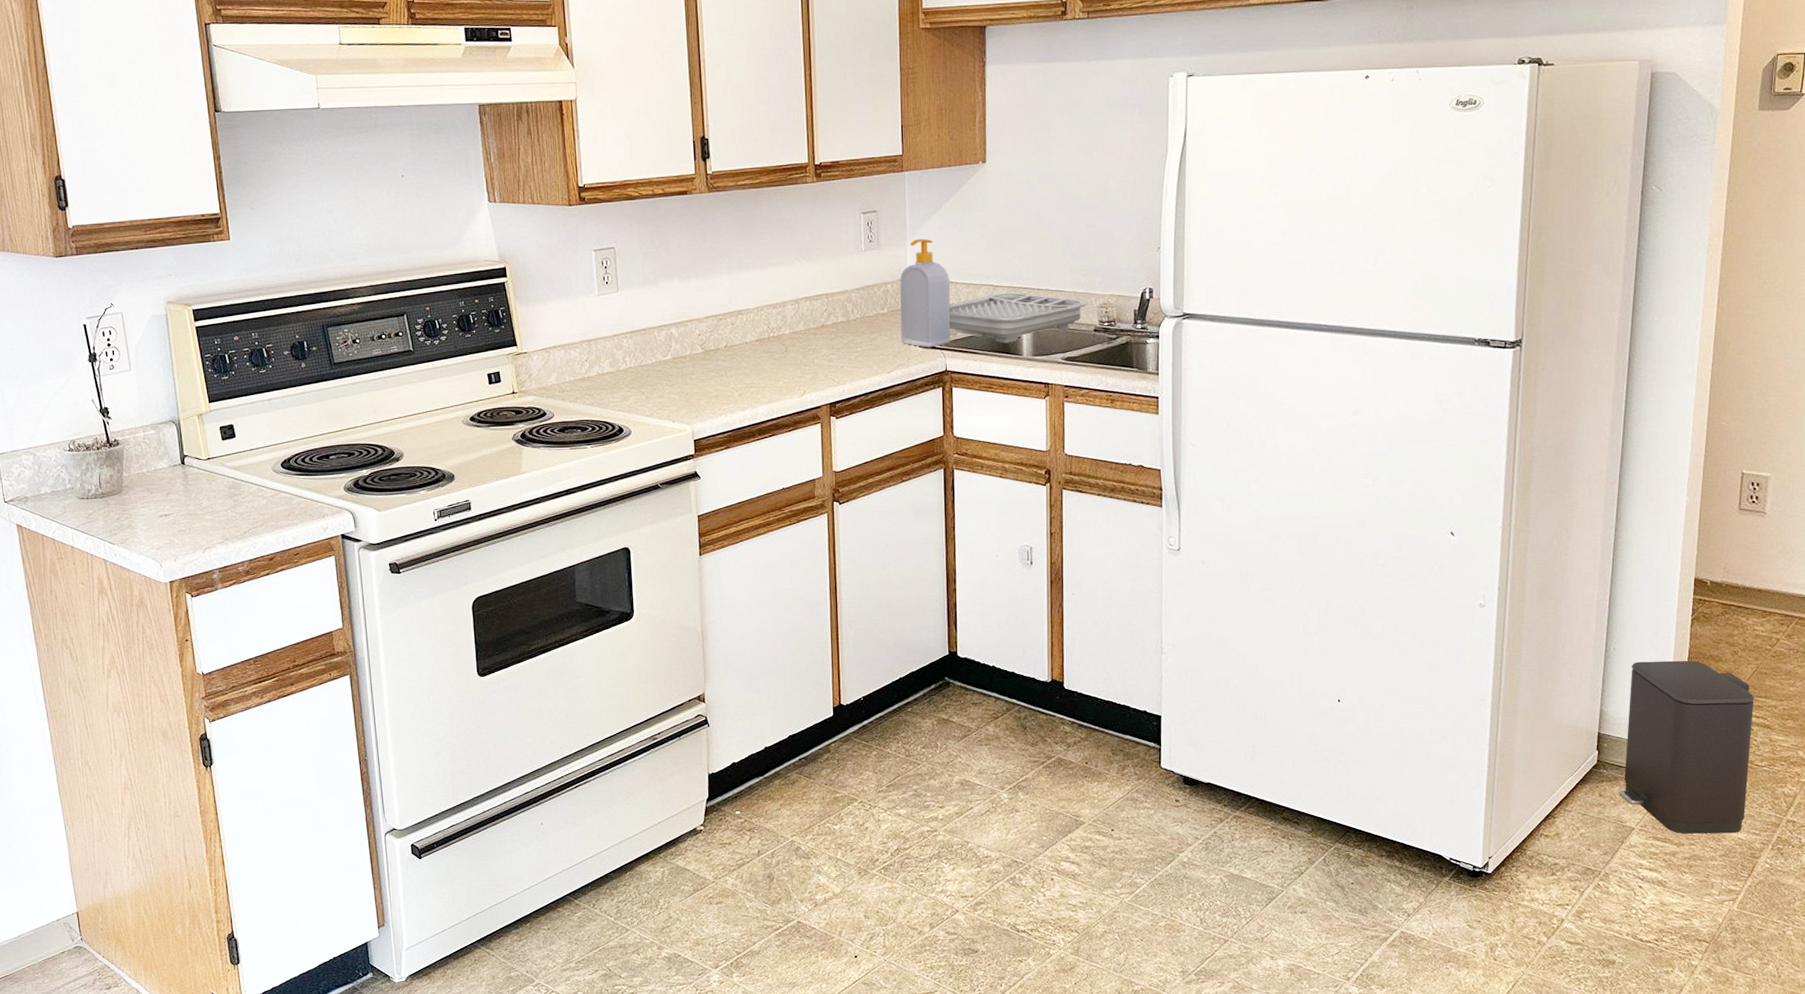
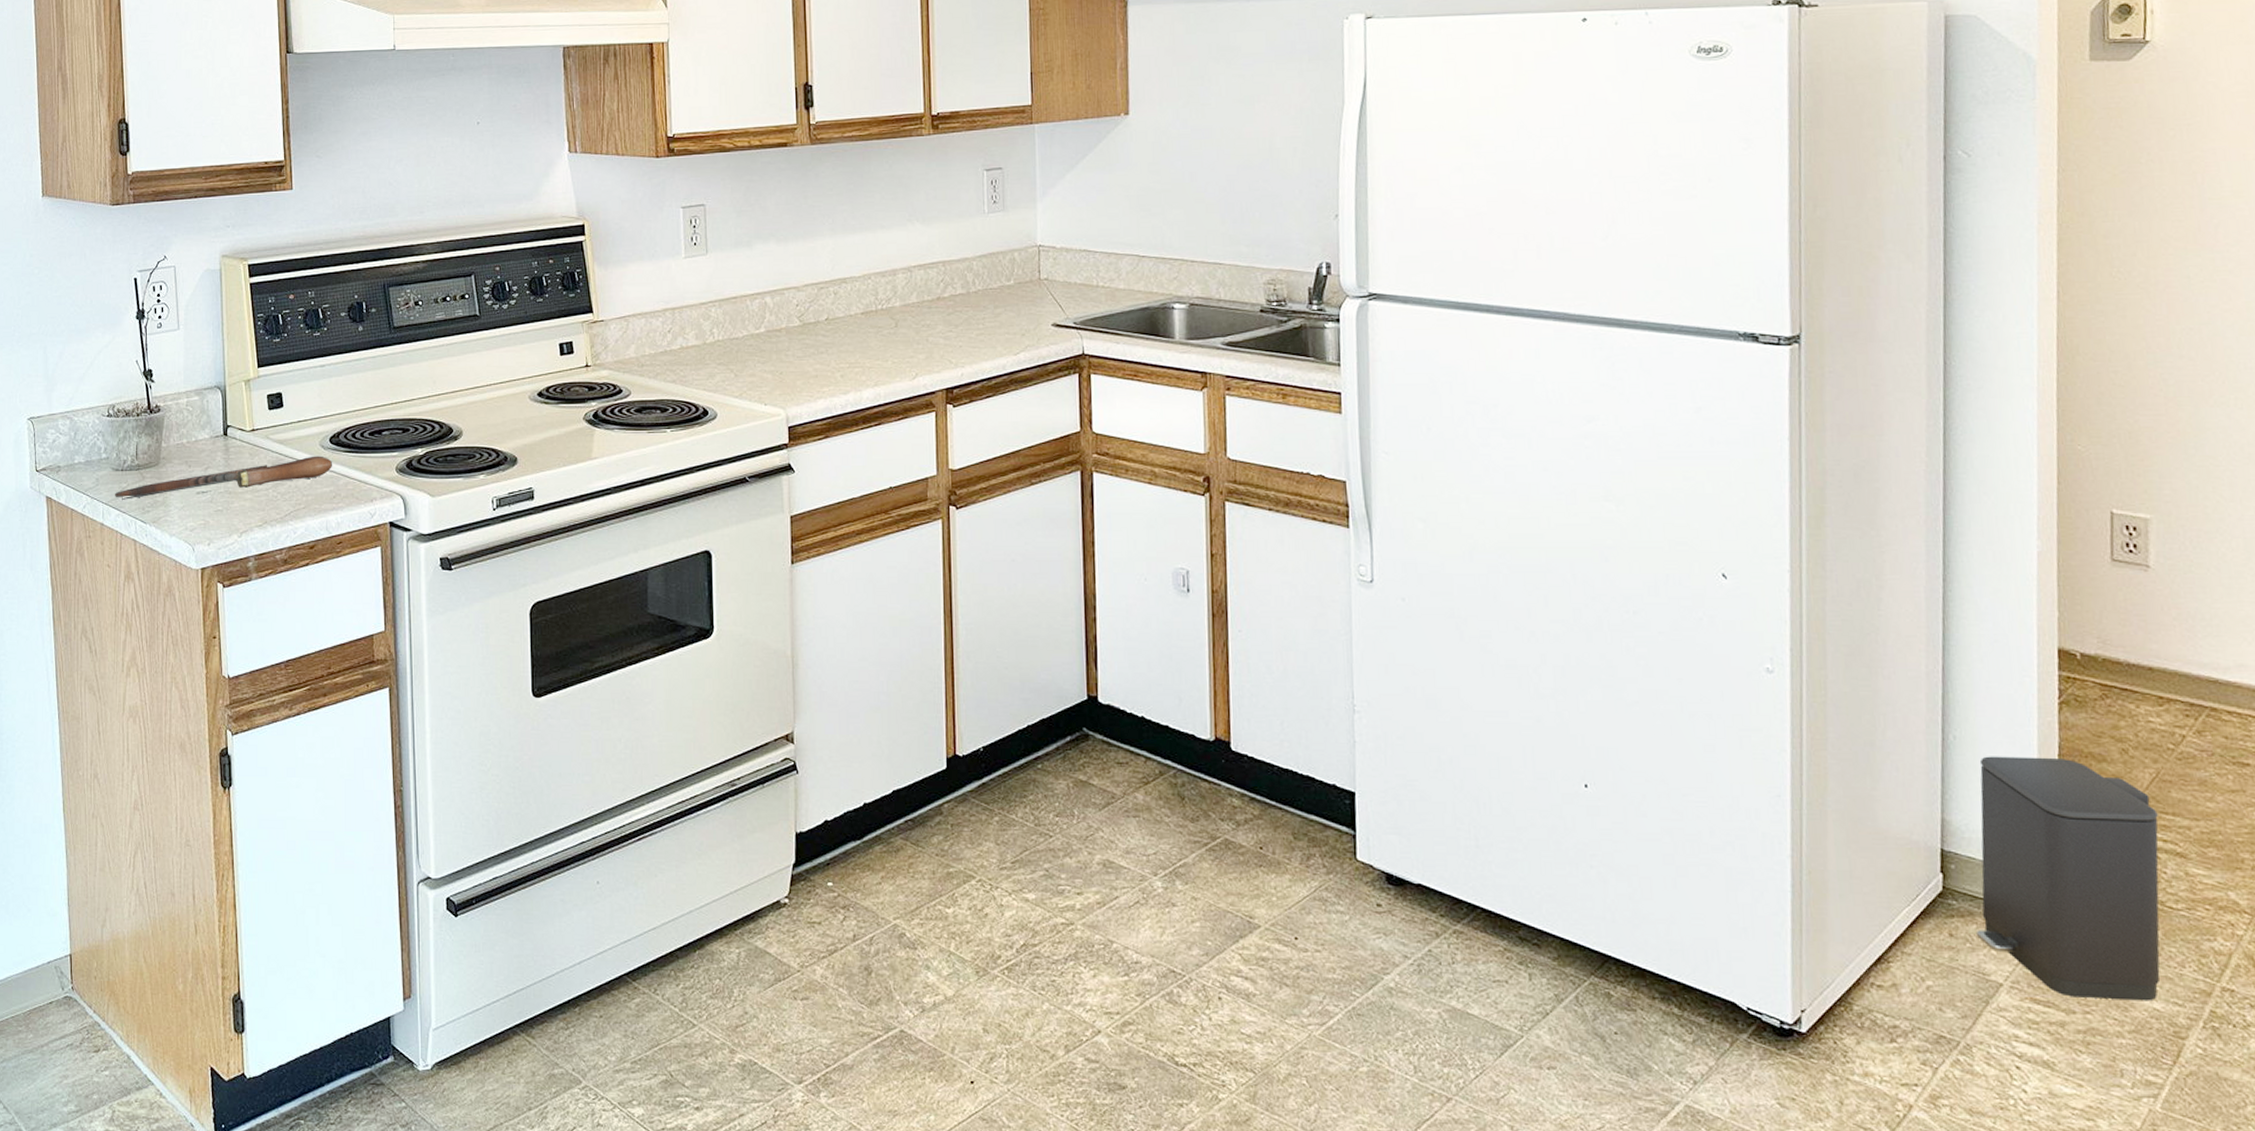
knife: none [82,479,286,524] -> present [115,456,333,500]
soap bottle: present [900,238,951,348] -> none [1028,200,1088,327]
dish rack: present [949,292,1088,344] -> none [1086,264,1252,324]

